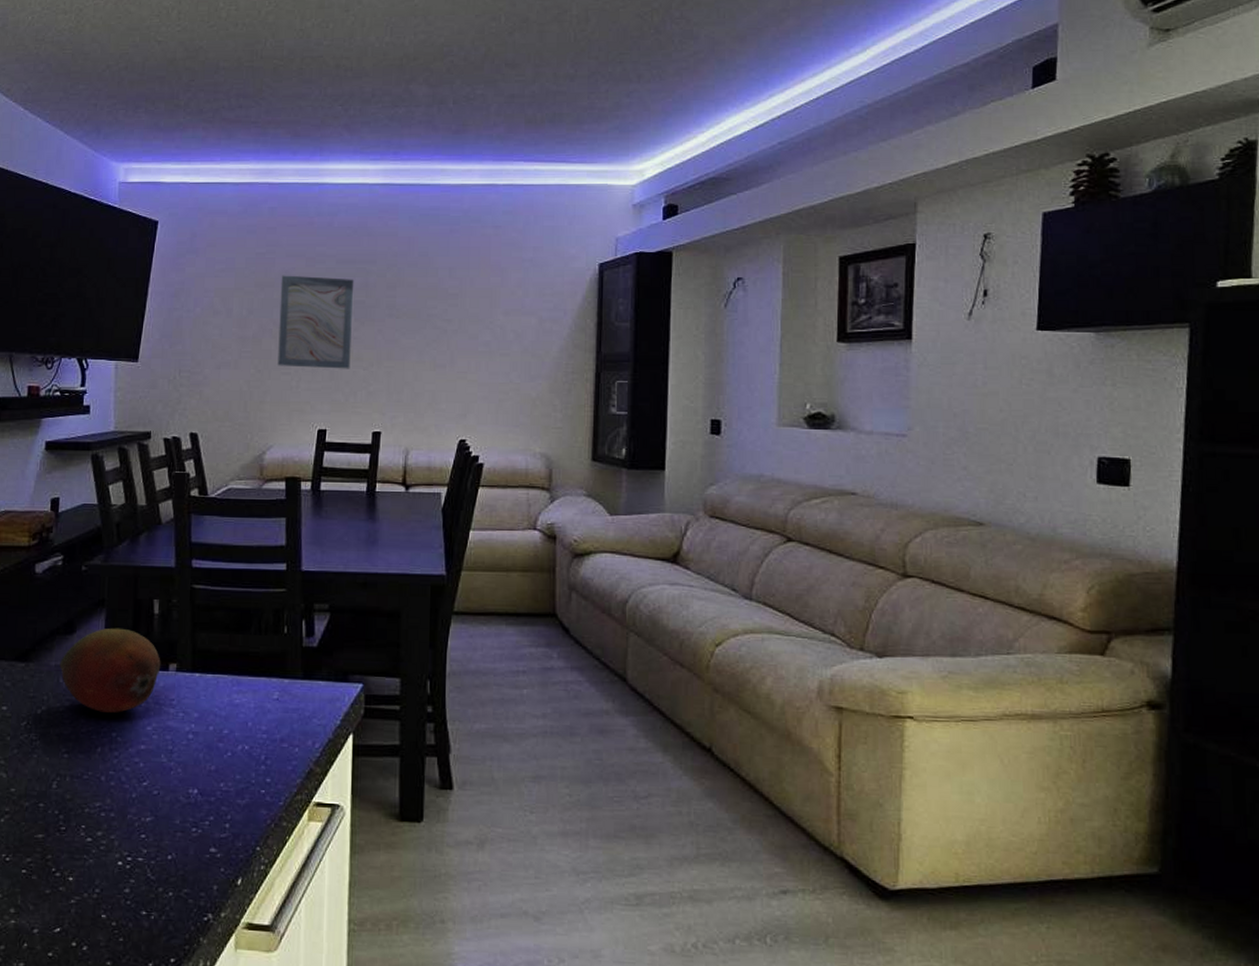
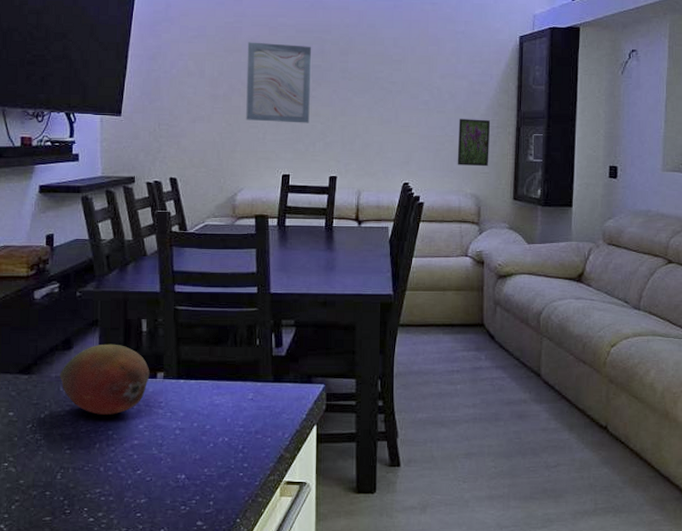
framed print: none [524,363,564,421] -> present [457,119,491,167]

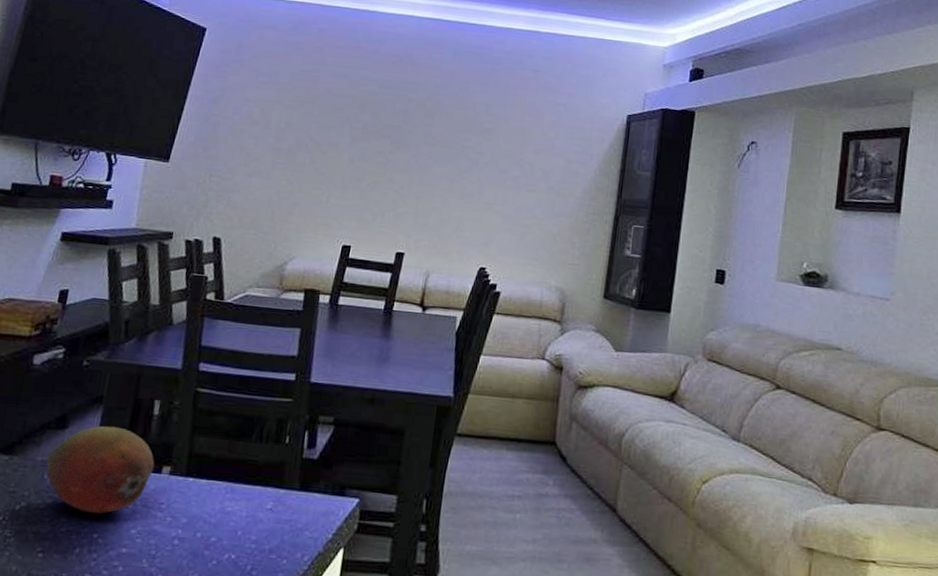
wall art: present [246,42,312,123] -> none [309,93,395,190]
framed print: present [457,119,491,167] -> none [543,200,586,258]

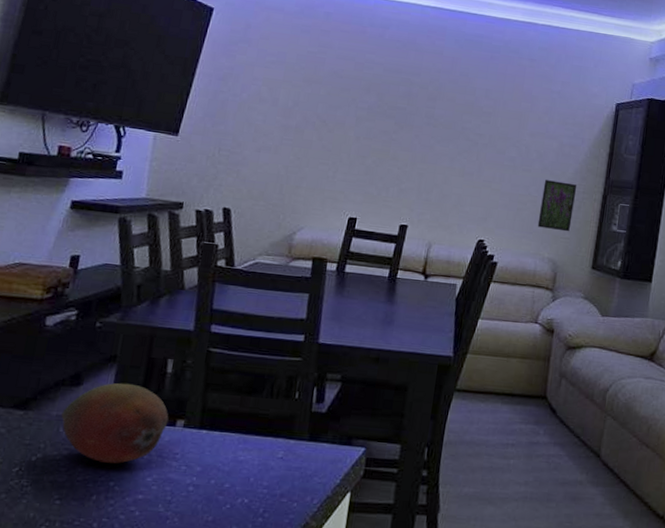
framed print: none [543,200,586,258] -> present [537,180,577,232]

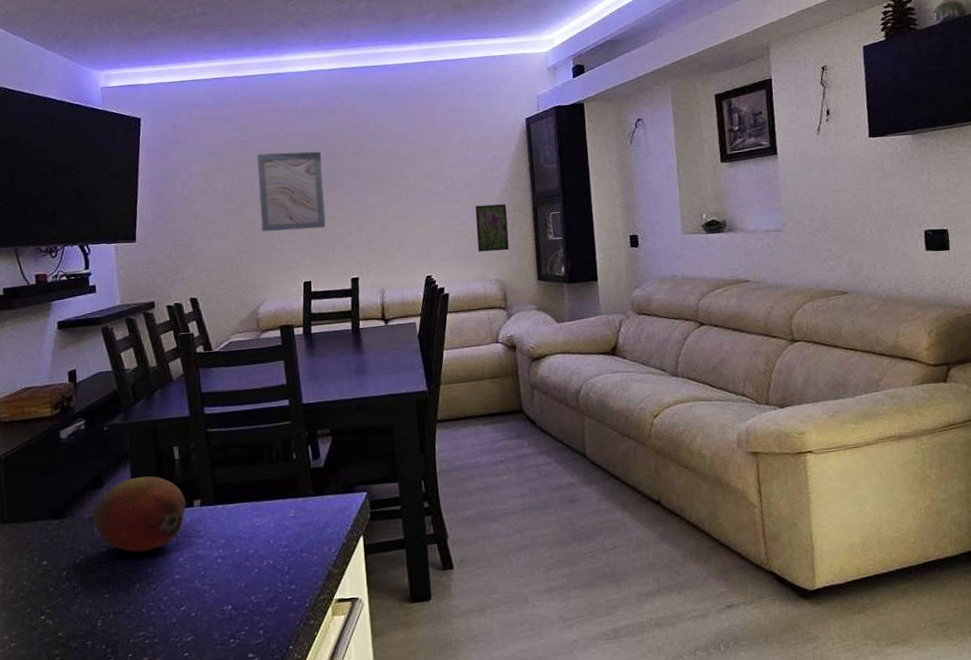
wall art: none [317,74,399,167] -> present [257,151,326,232]

